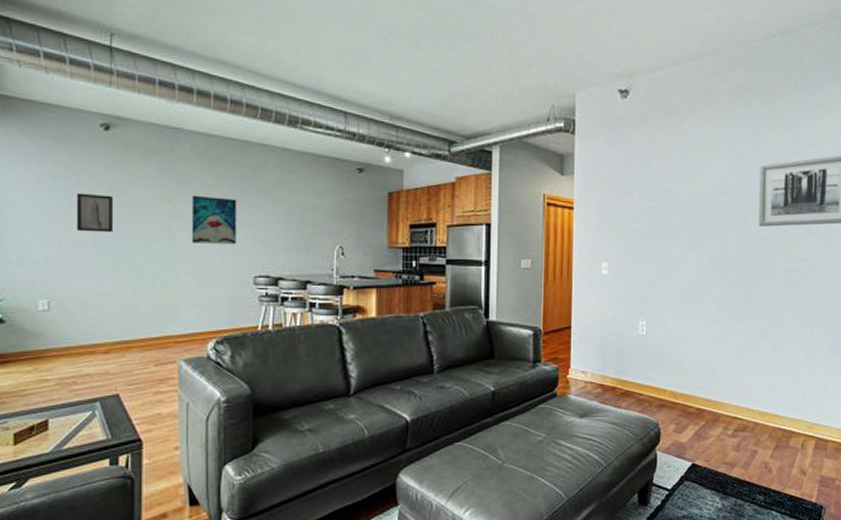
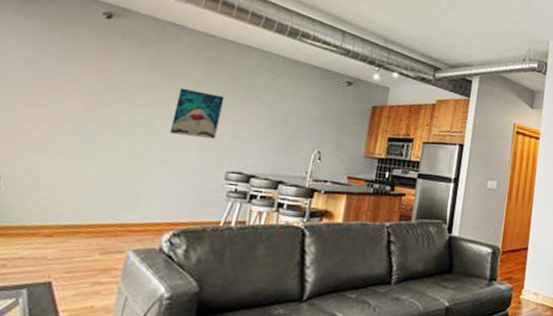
wall art: present [76,193,114,233] -> none [50,72,100,115]

